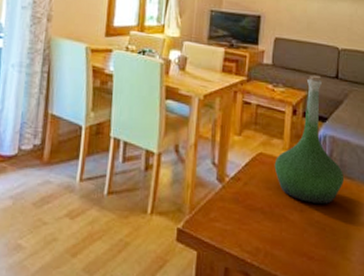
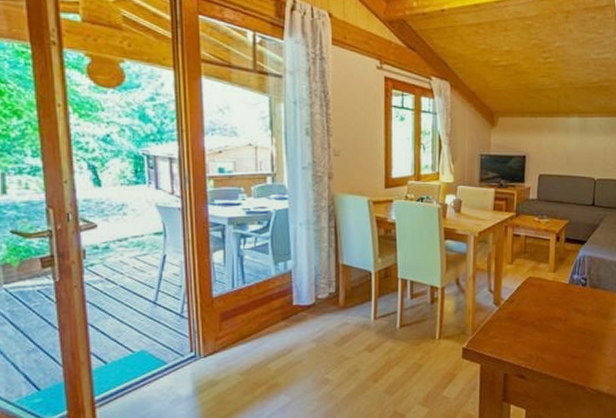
vase: present [274,75,345,204] -> none [542,204,601,313]

